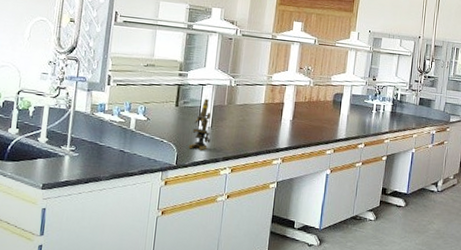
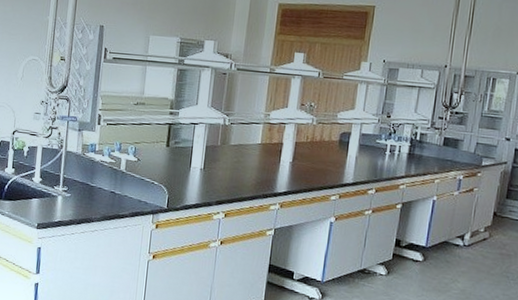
microscope: present [188,98,211,150] -> none [180,138,203,193]

